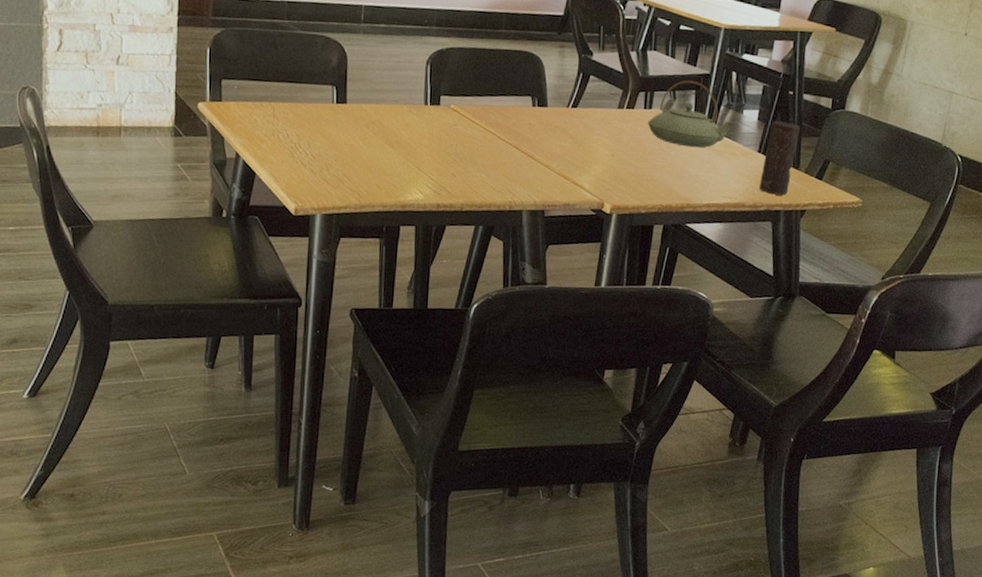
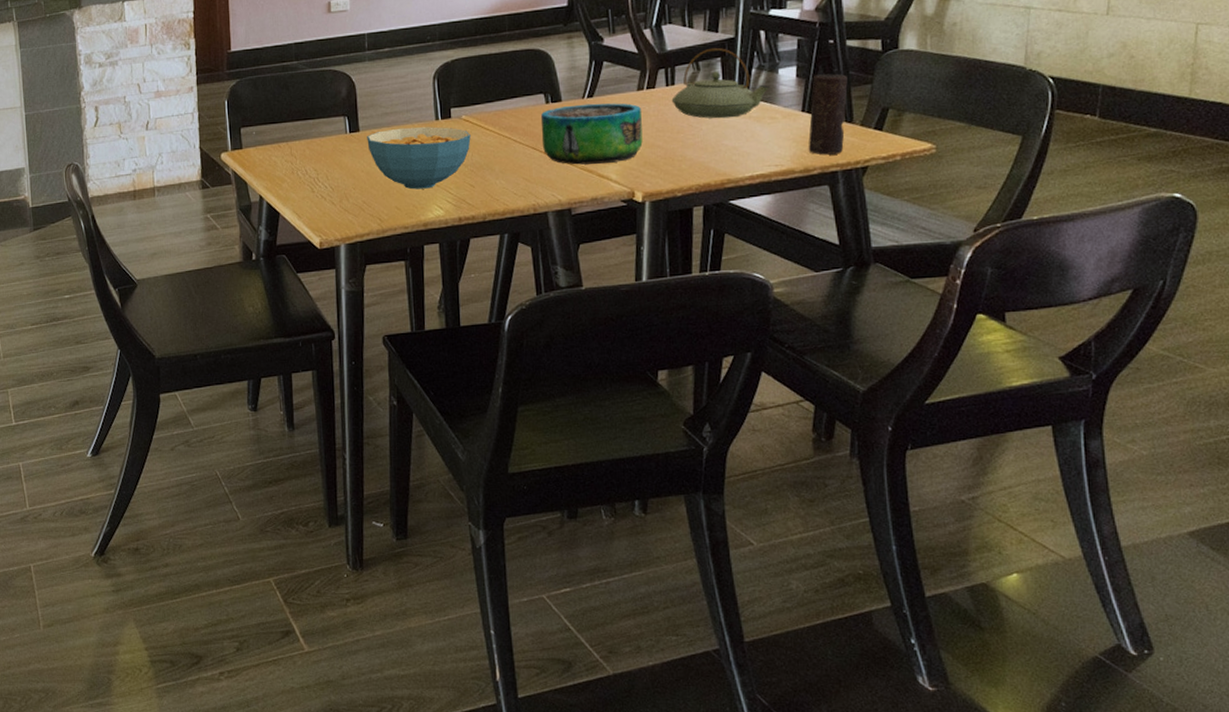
cereal bowl: none [353,106,457,171] -> present [367,126,471,190]
decorative bowl: none [524,112,619,173] -> present [540,103,643,165]

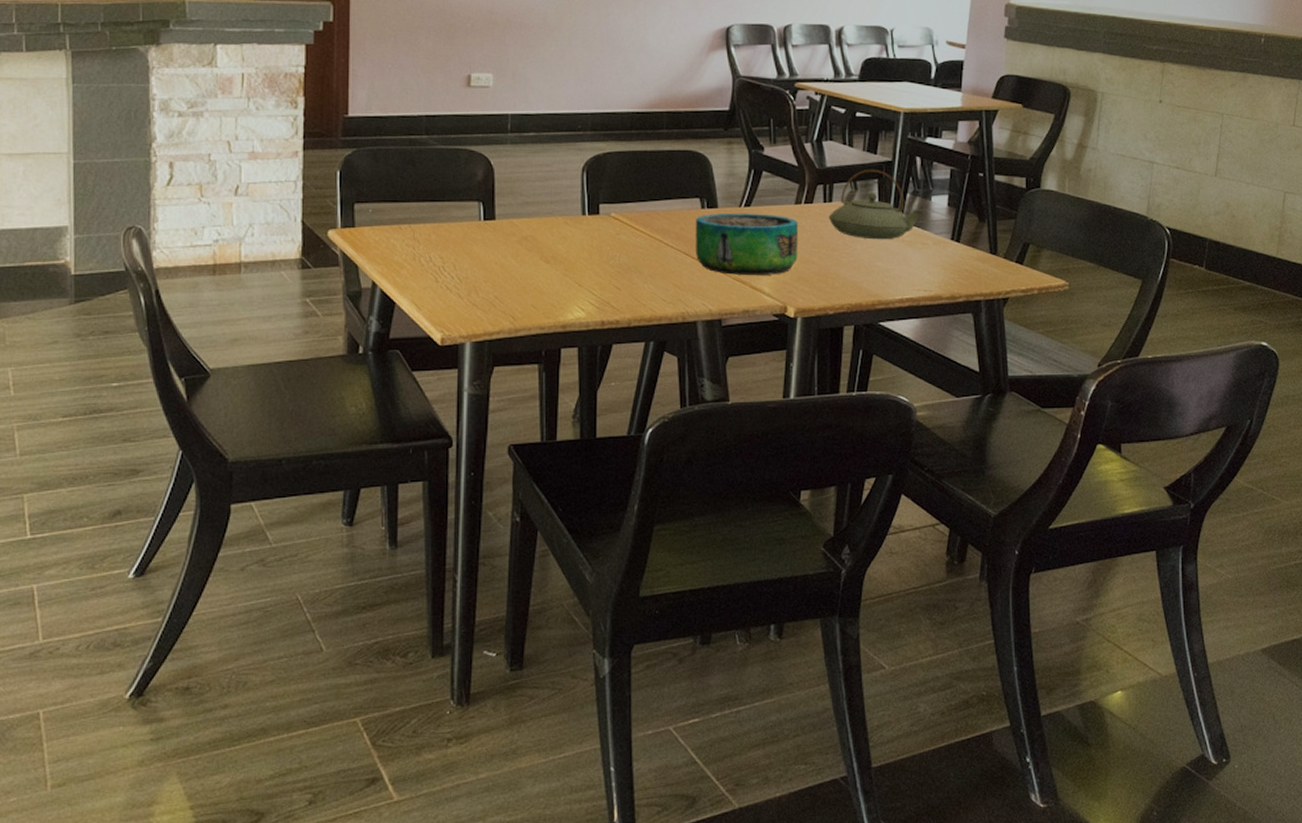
cereal bowl: present [367,126,471,190] -> none [503,220,620,288]
candle: present [808,73,848,155] -> none [955,205,994,284]

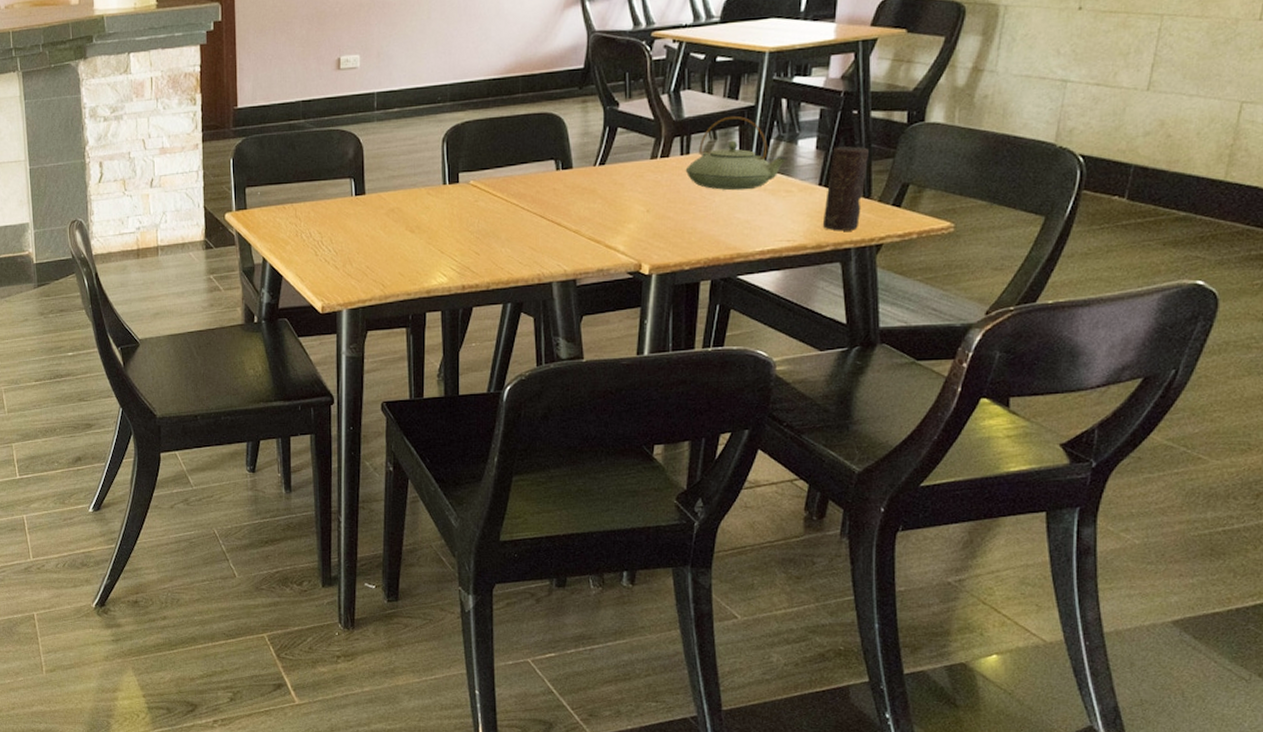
decorative bowl: present [695,212,798,275] -> none [550,171,653,235]
candle: none [955,205,994,284] -> present [822,146,869,231]

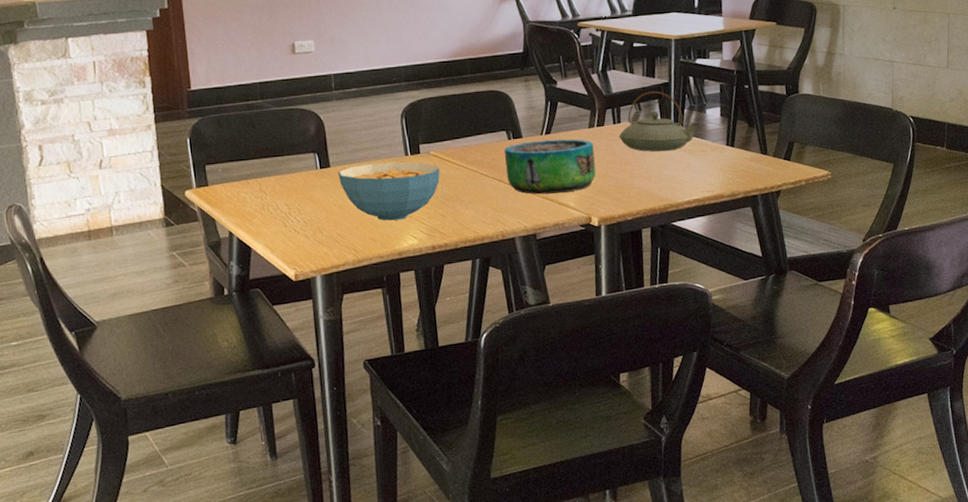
cereal bowl: none [373,191,478,256] -> present [338,162,440,221]
decorative bowl: none [550,171,653,235] -> present [504,139,596,195]
candle: present [822,146,869,231] -> none [733,113,762,182]

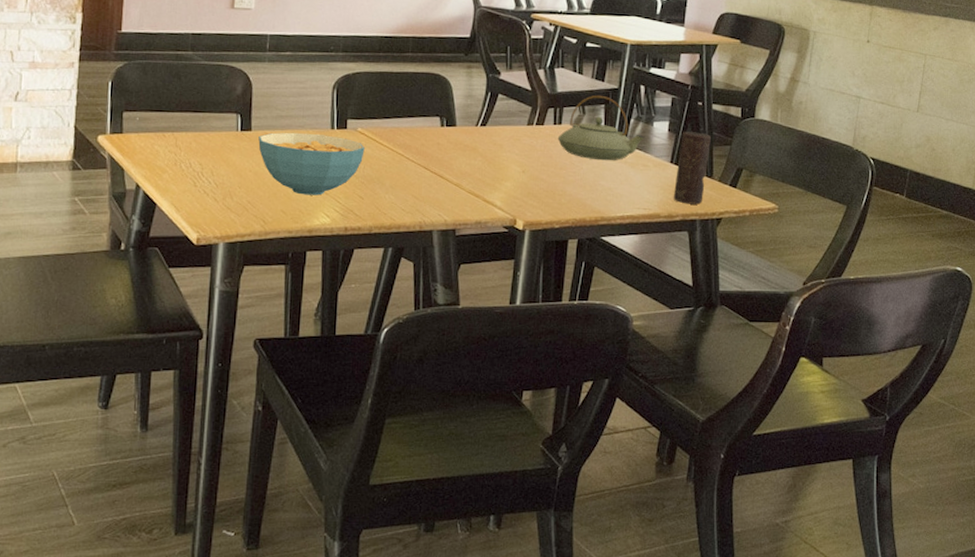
decorative bowl: present [504,139,596,195] -> none [433,131,529,190]
candle: none [733,113,762,182] -> present [673,131,711,205]

